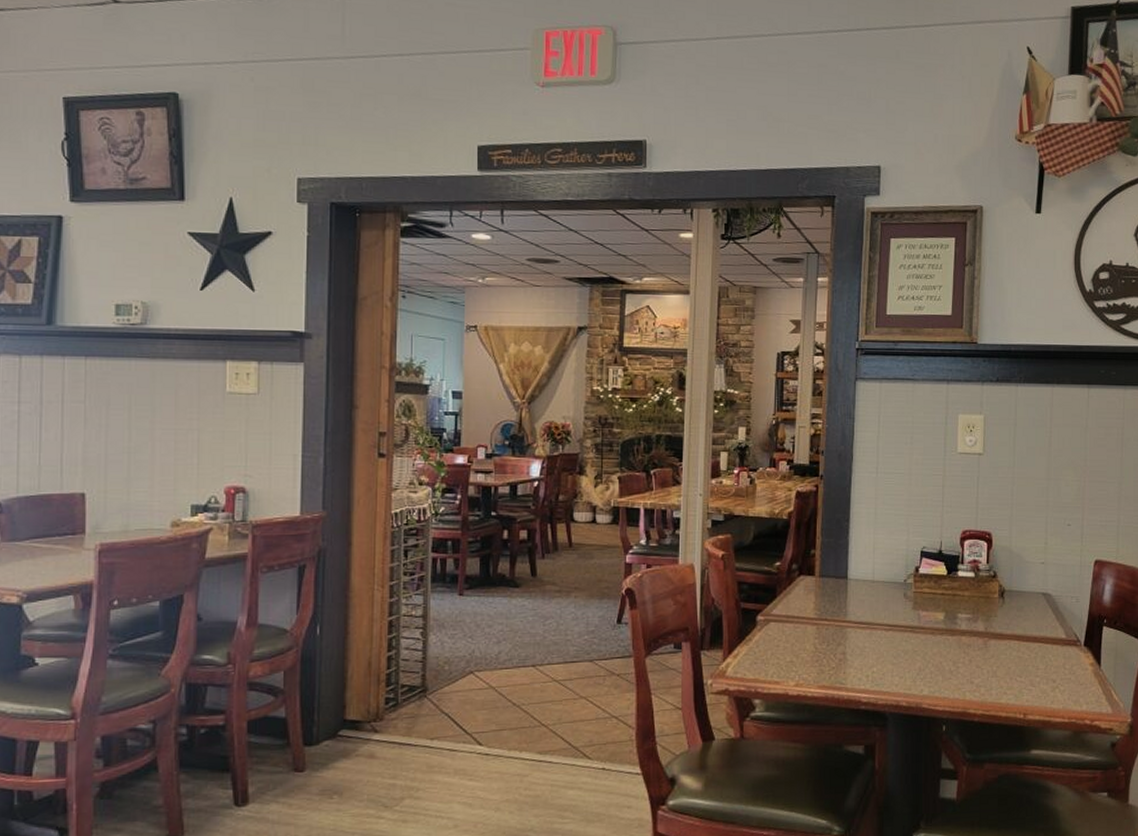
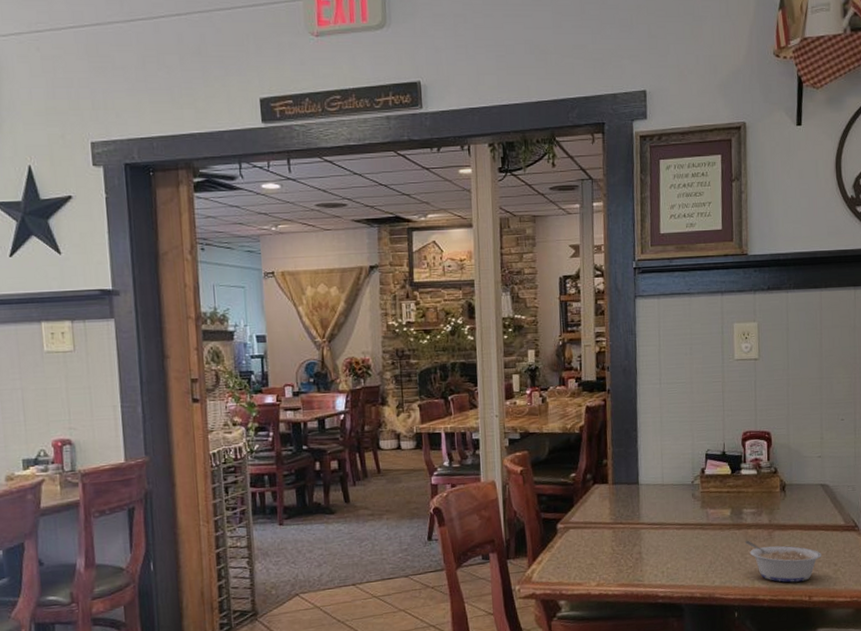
legume: none [957,647,1039,697] -> present [744,540,822,583]

